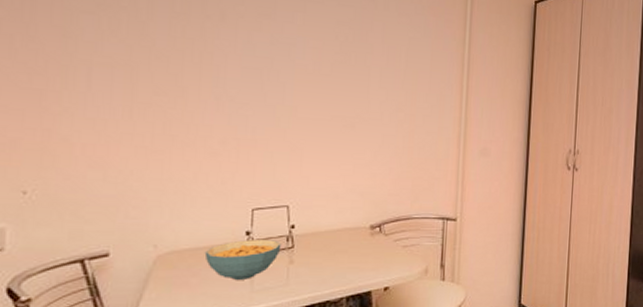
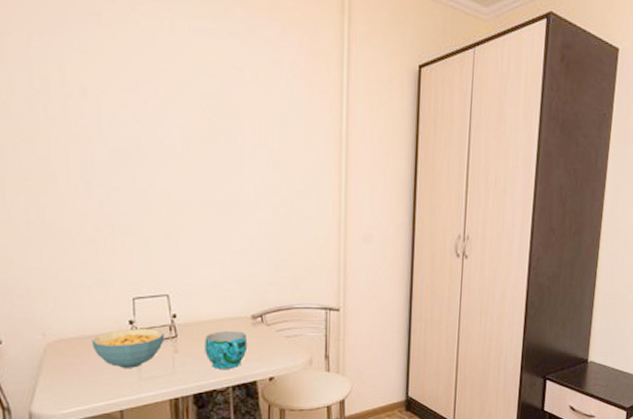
cup: none [321,240,365,279] -> present [205,330,248,369]

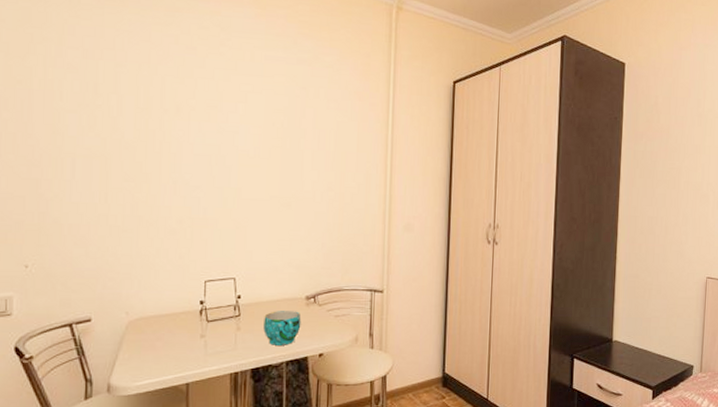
cereal bowl: present [91,328,165,368] -> none [166,307,230,344]

